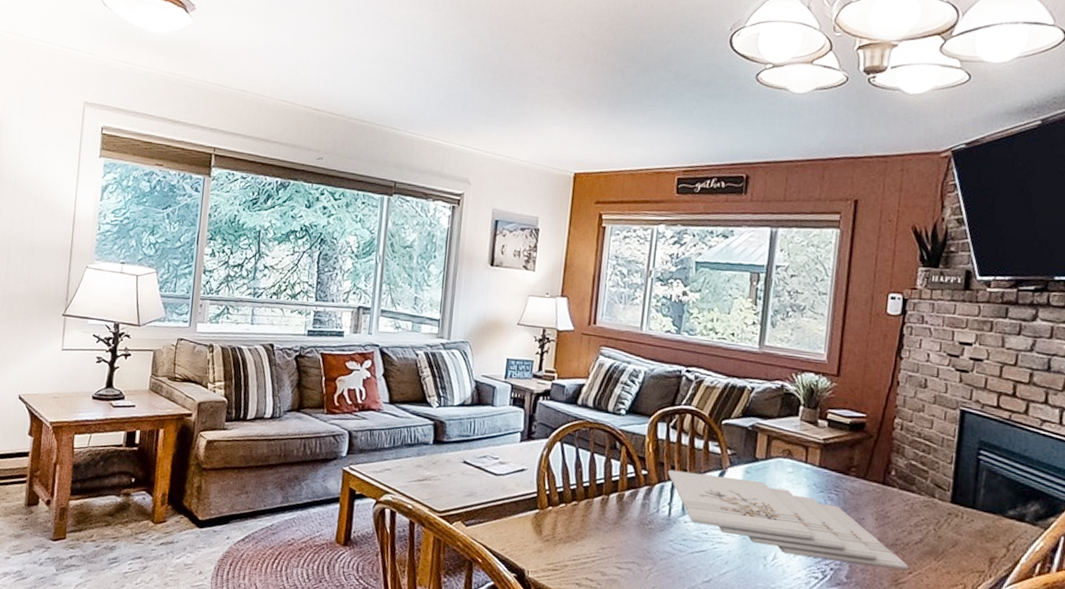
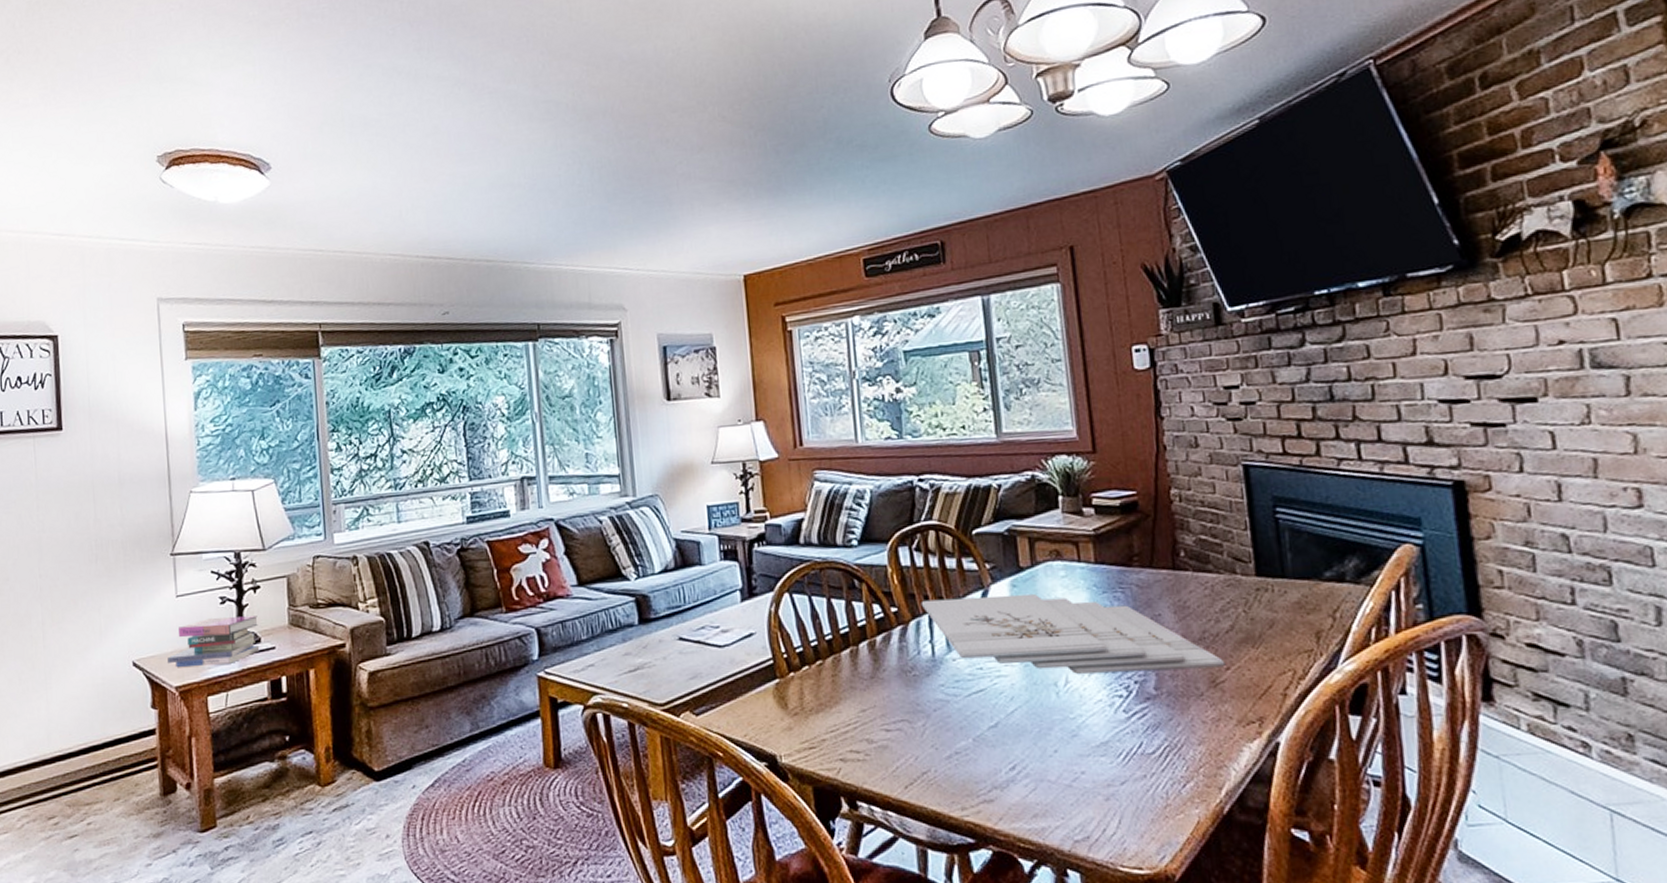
books: none [47,372,125,412] -> present [168,616,260,667]

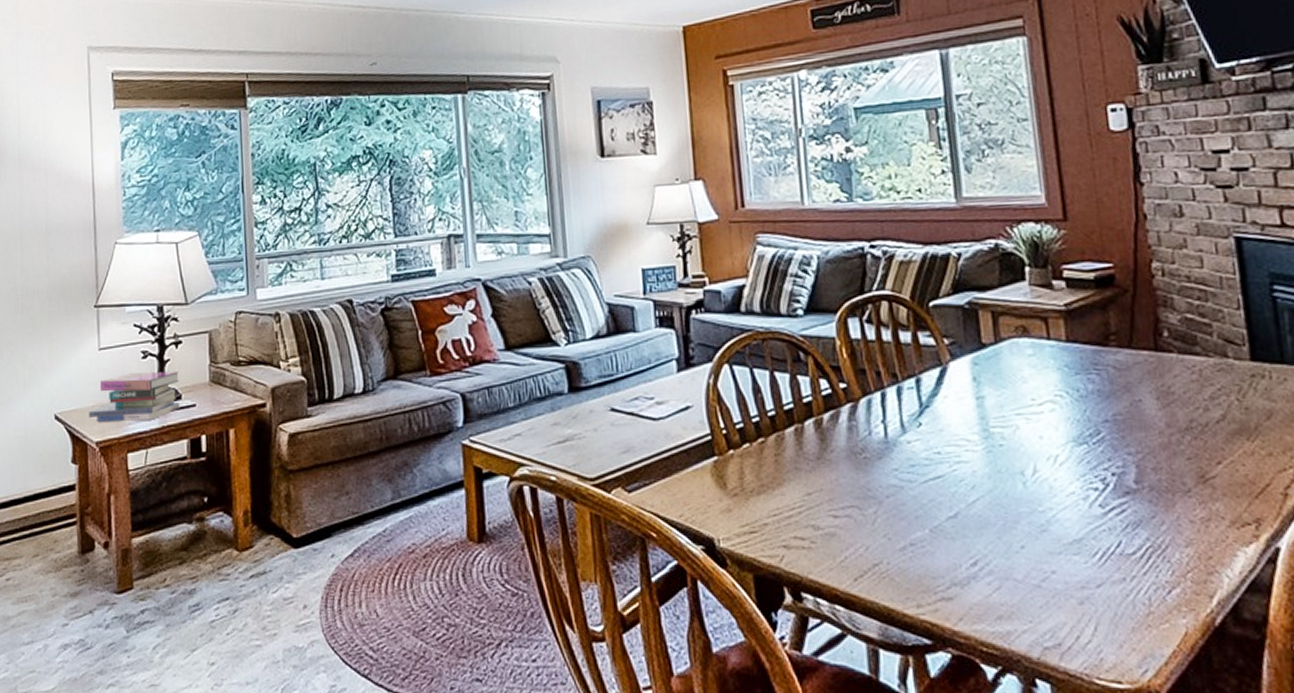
placemat: present [921,594,1226,674] -> none [872,373,1216,463]

